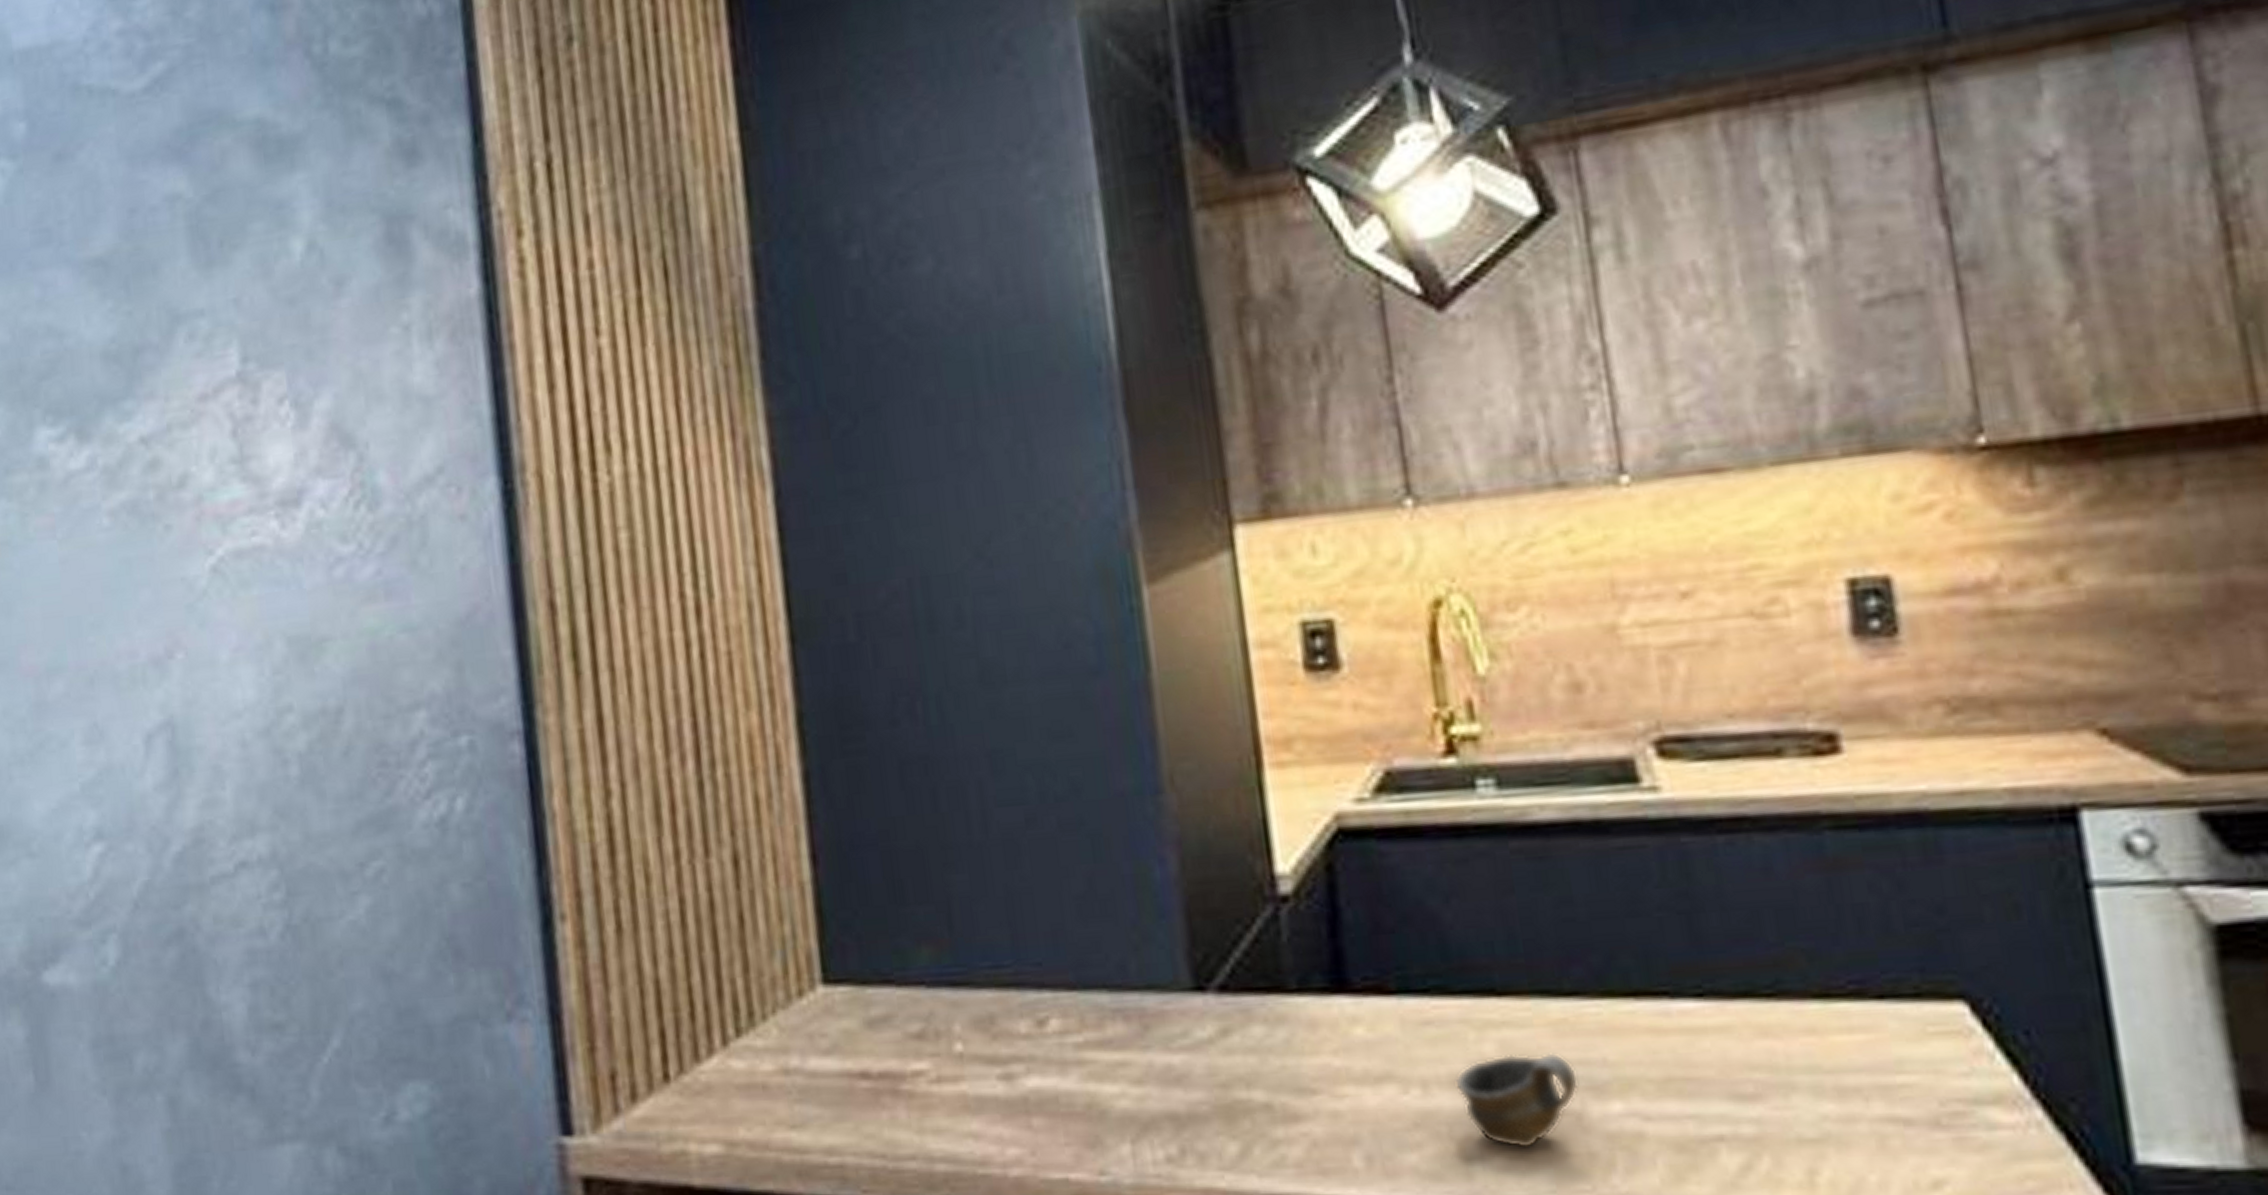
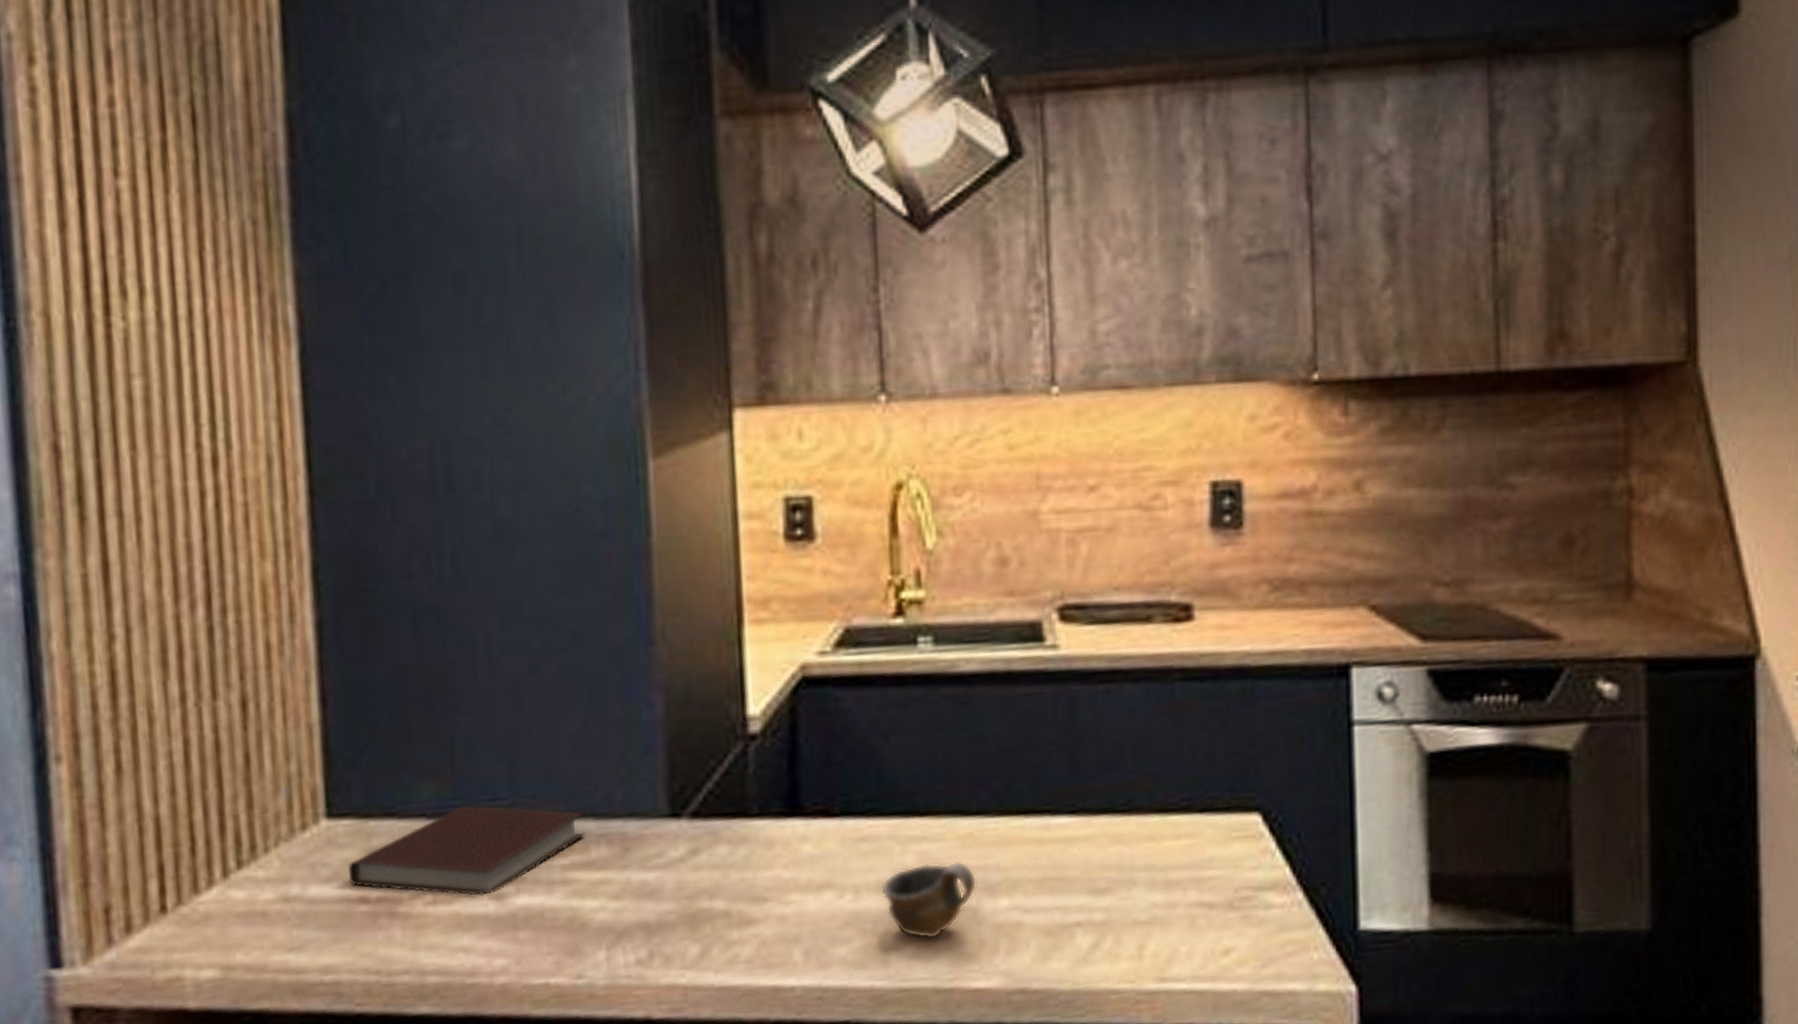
notebook: none [847,973,1099,1075] -> present [348,806,585,896]

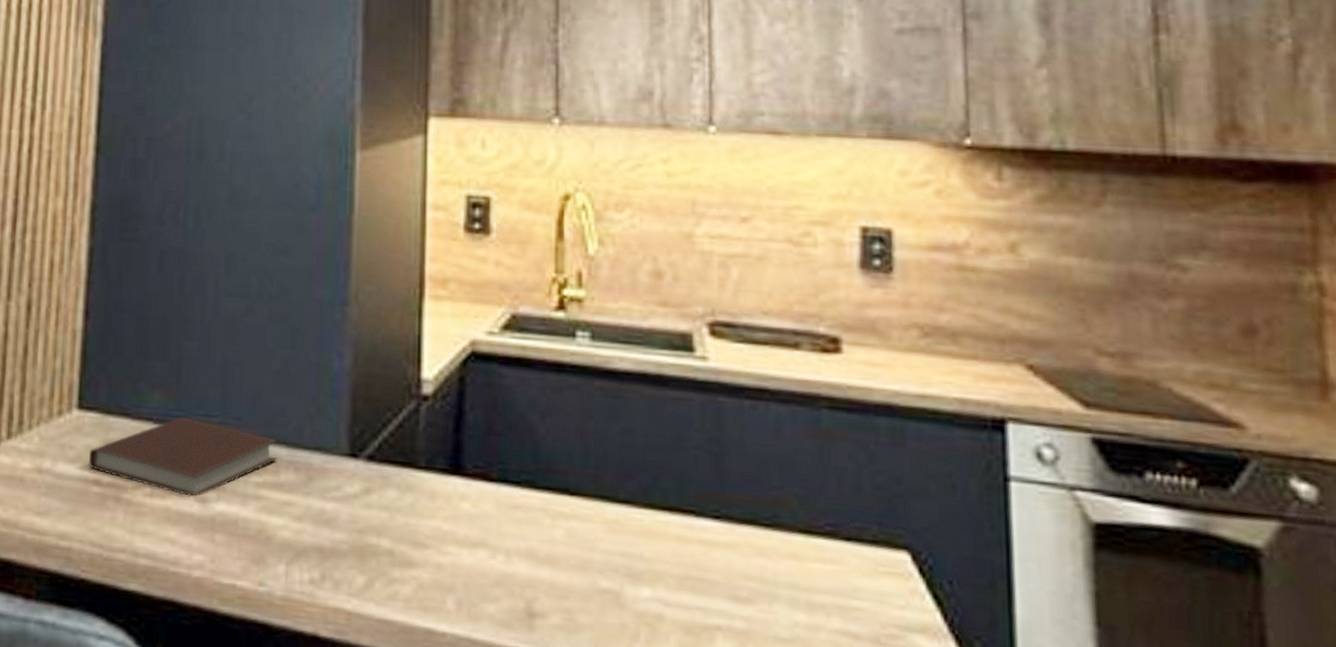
cup: present [881,861,977,940] -> none [530,540,621,615]

